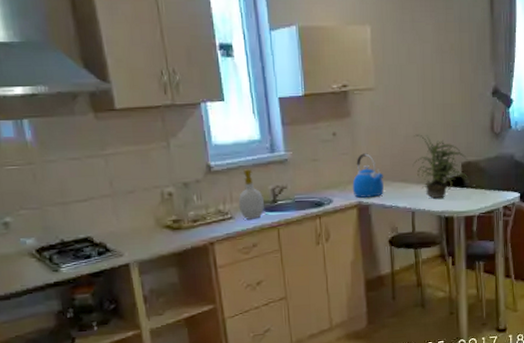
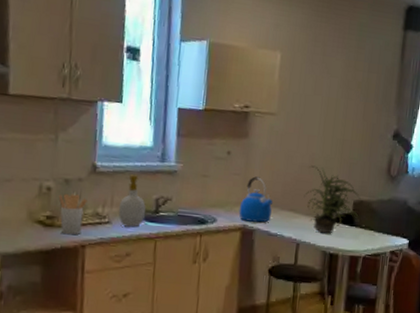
utensil holder: none [180,195,208,235] -> present [58,193,88,235]

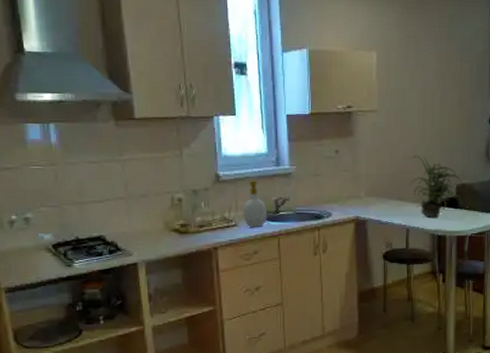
utensil holder: present [58,193,88,235] -> none [189,203,215,239]
kettle: present [238,176,274,223] -> none [351,171,382,214]

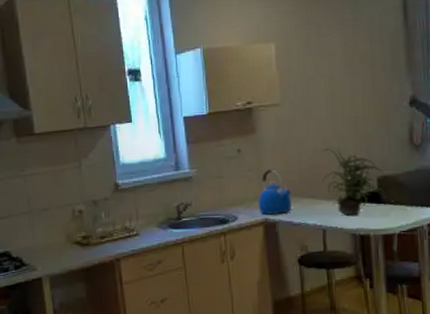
soap bottle: present [243,180,267,228] -> none [143,187,169,236]
kettle: none [351,171,382,214] -> present [258,169,292,216]

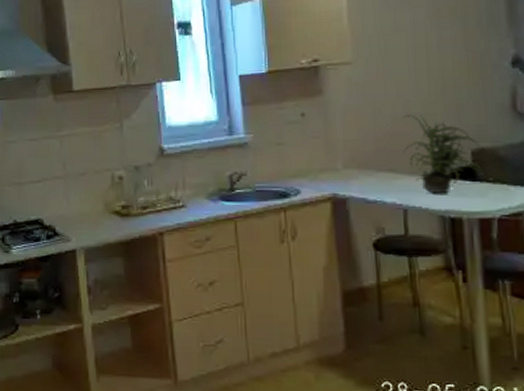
kettle: present [258,169,292,216] -> none [325,137,366,191]

